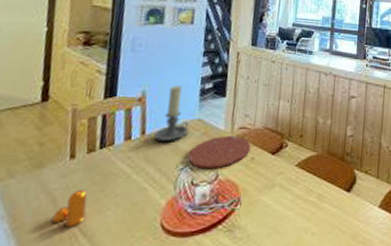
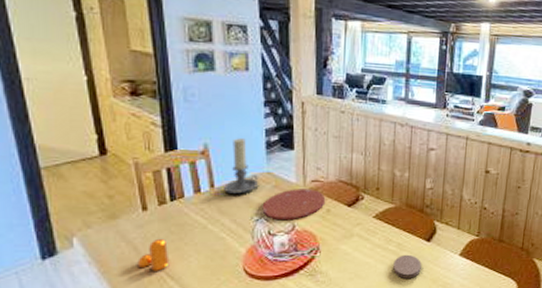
coaster: none [312,206,341,234] -> present [393,254,422,278]

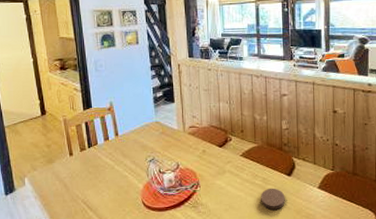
pepper shaker: present [137,238,170,271] -> none [67,177,89,204]
candle holder: present [224,138,258,194] -> none [125,96,149,140]
plate: present [262,189,326,221] -> none [153,134,202,161]

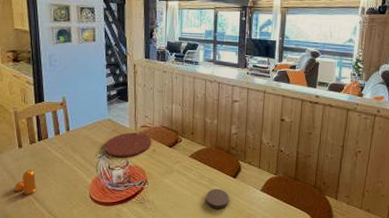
pepper shaker: none [67,177,89,204] -> present [14,169,37,195]
plate: none [153,134,202,161] -> present [104,132,152,158]

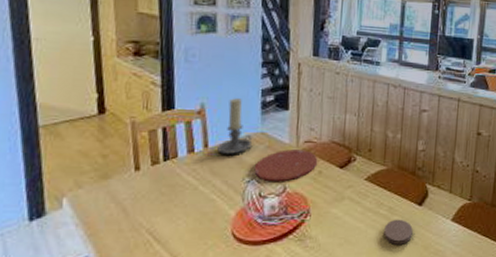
pepper shaker: present [14,169,37,195] -> none [125,199,158,234]
candle holder: none [76,93,101,136] -> present [217,98,252,154]

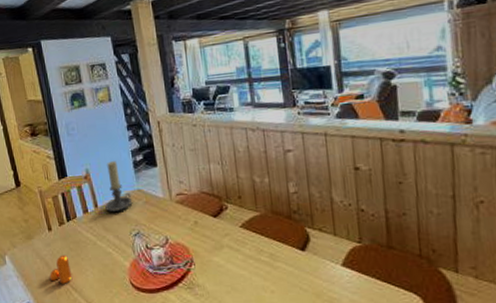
pepper shaker: none [125,199,158,234] -> present [49,254,72,284]
plate: present [254,149,318,182] -> none [137,202,192,235]
coaster: present [384,219,413,245] -> none [269,265,301,292]

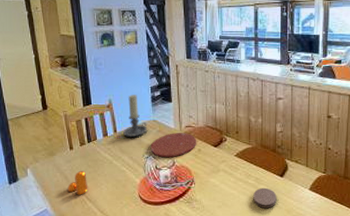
plate: none [137,202,192,235] -> present [150,133,197,158]
coaster: none [269,265,301,292] -> present [253,187,277,208]

